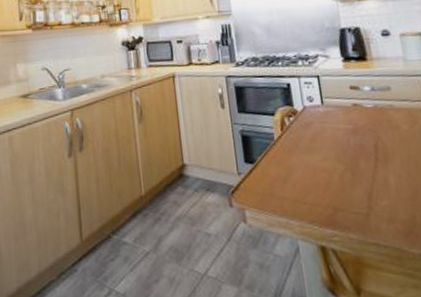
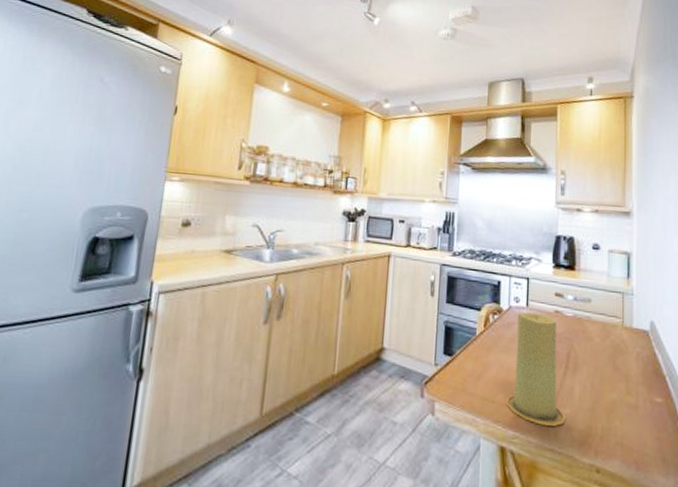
candle: none [313,109,385,220] -> present [507,312,566,426]

